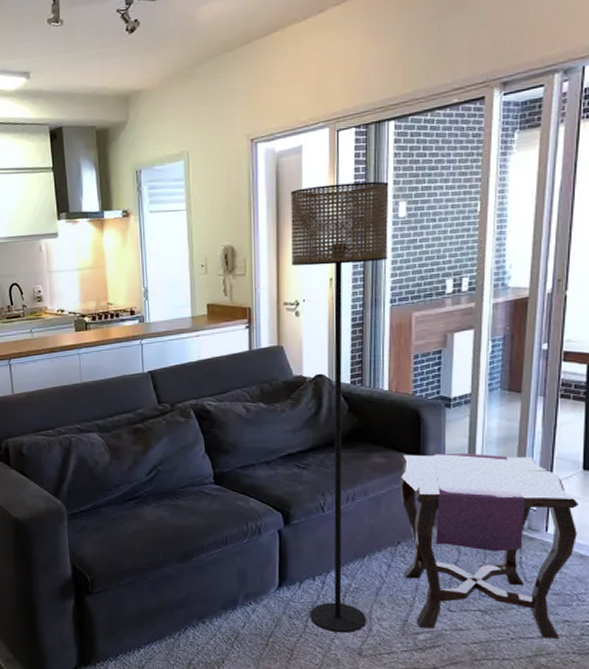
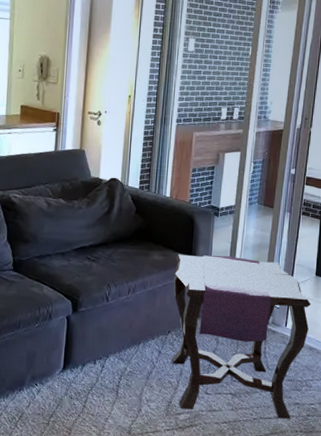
floor lamp: present [291,181,389,633] -> none [89,15,183,413]

